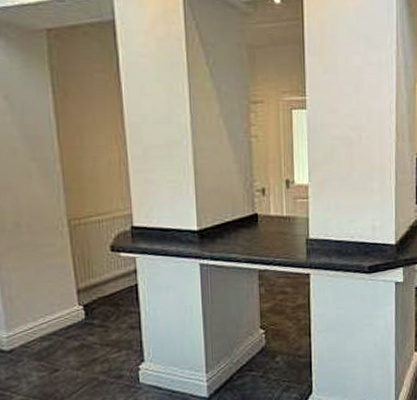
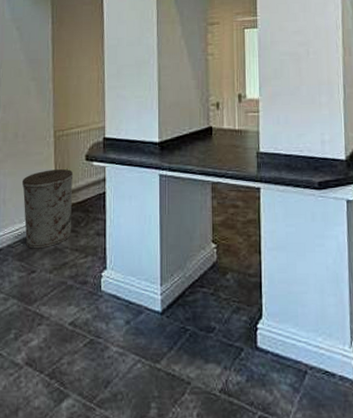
trash can: none [31,261,99,347] -> present [21,169,74,249]

